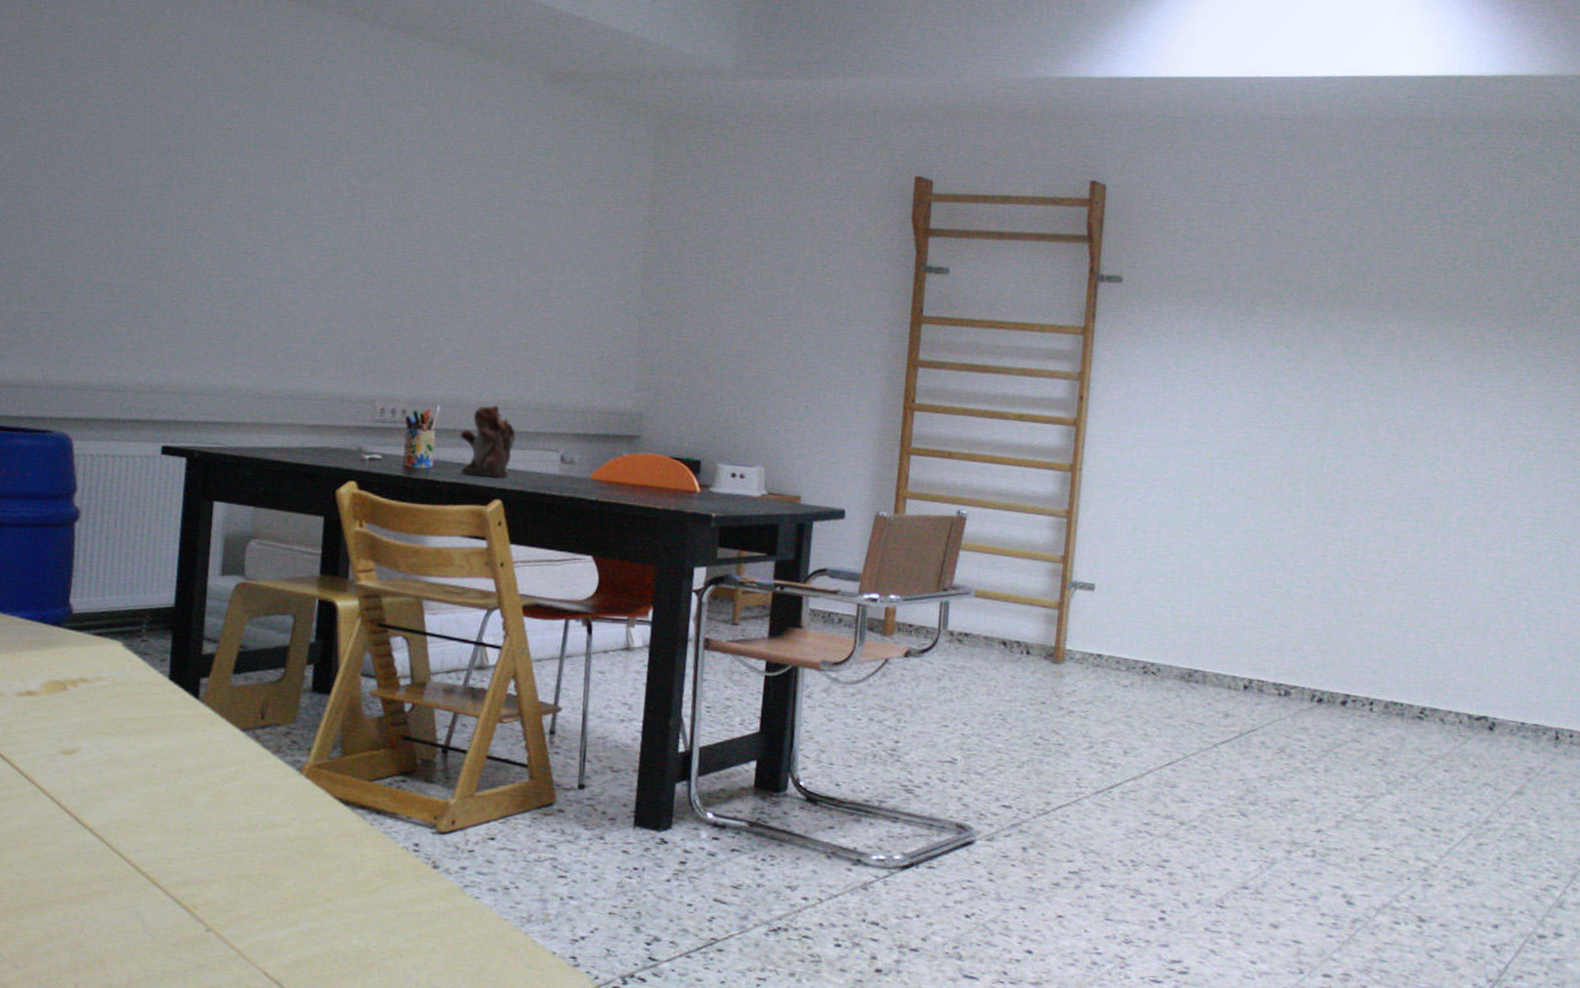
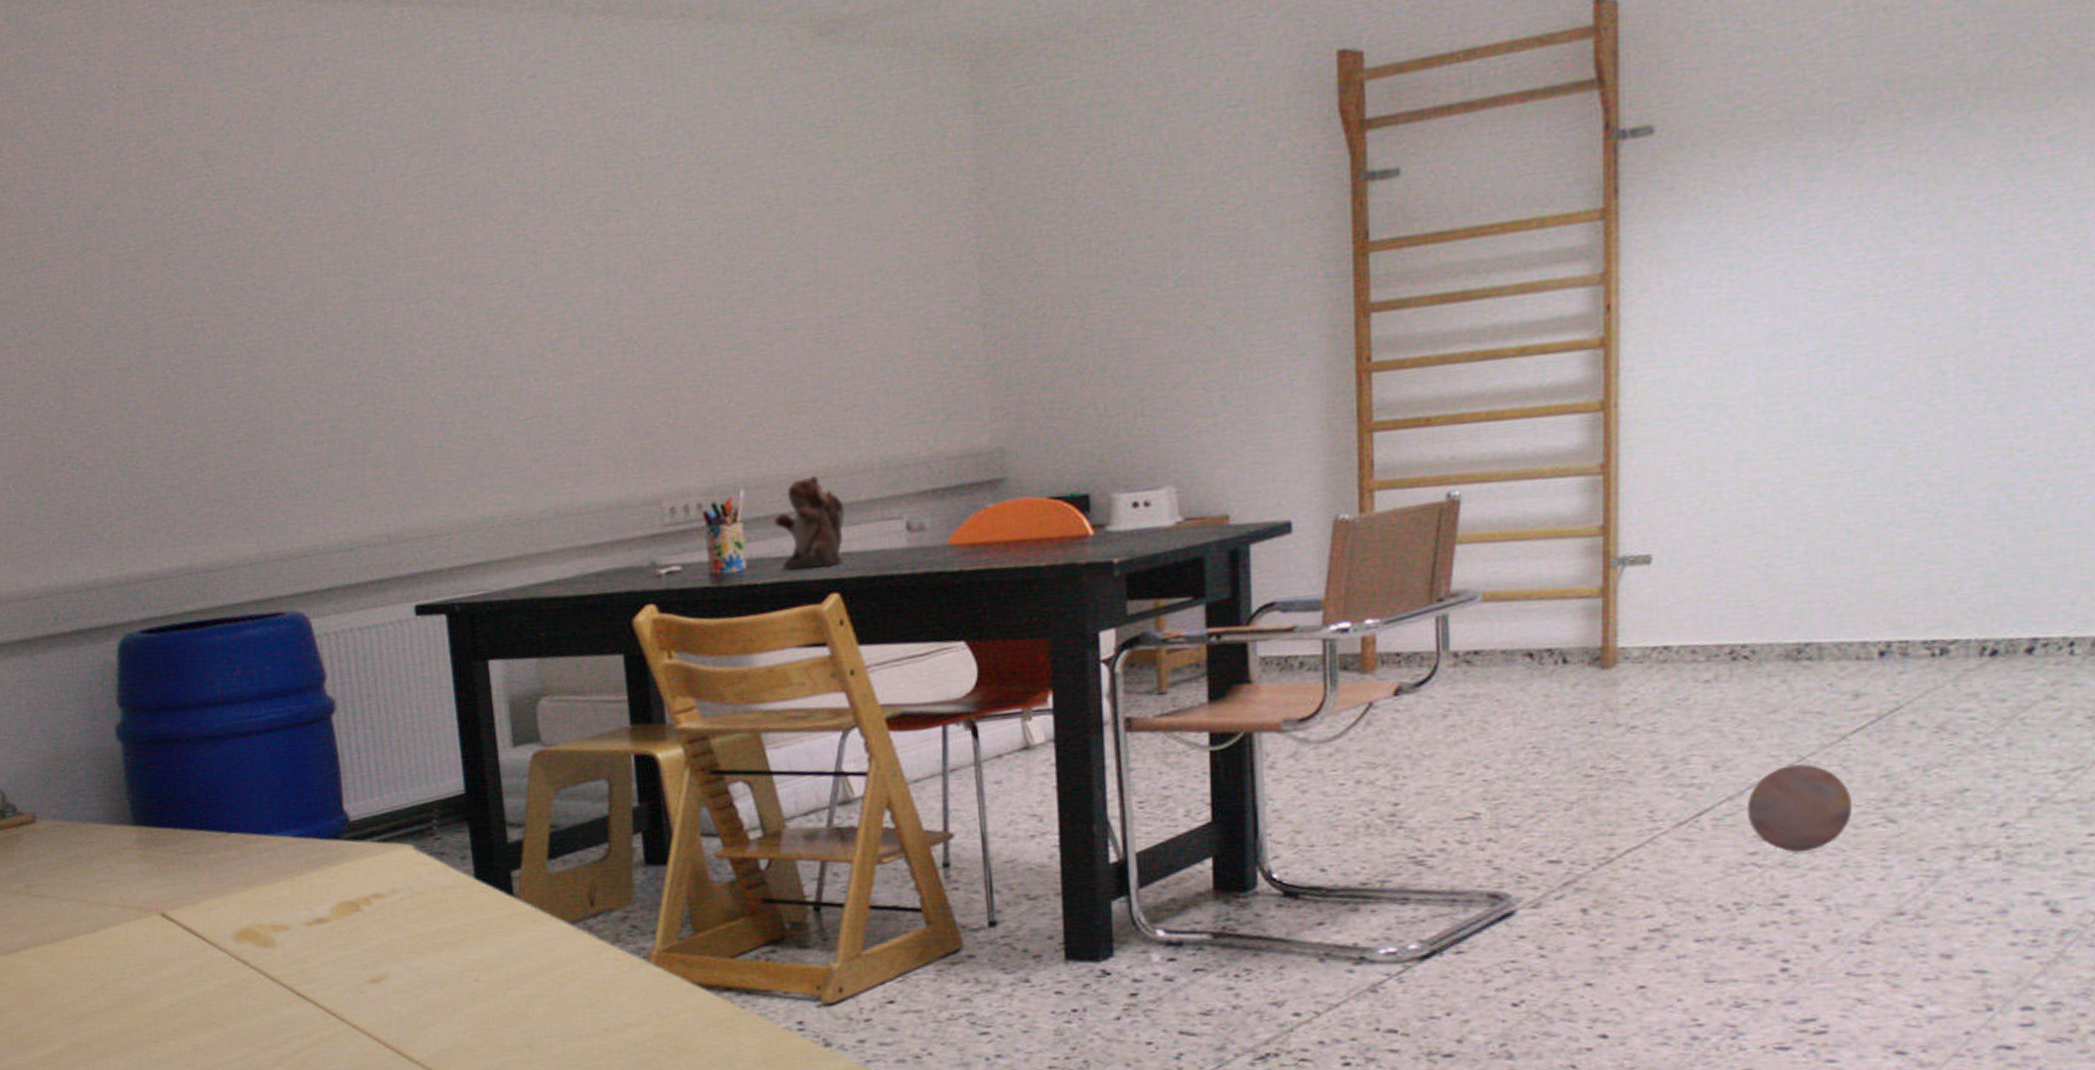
toy ball: none [1145,760,1218,829] -> present [1747,764,1853,852]

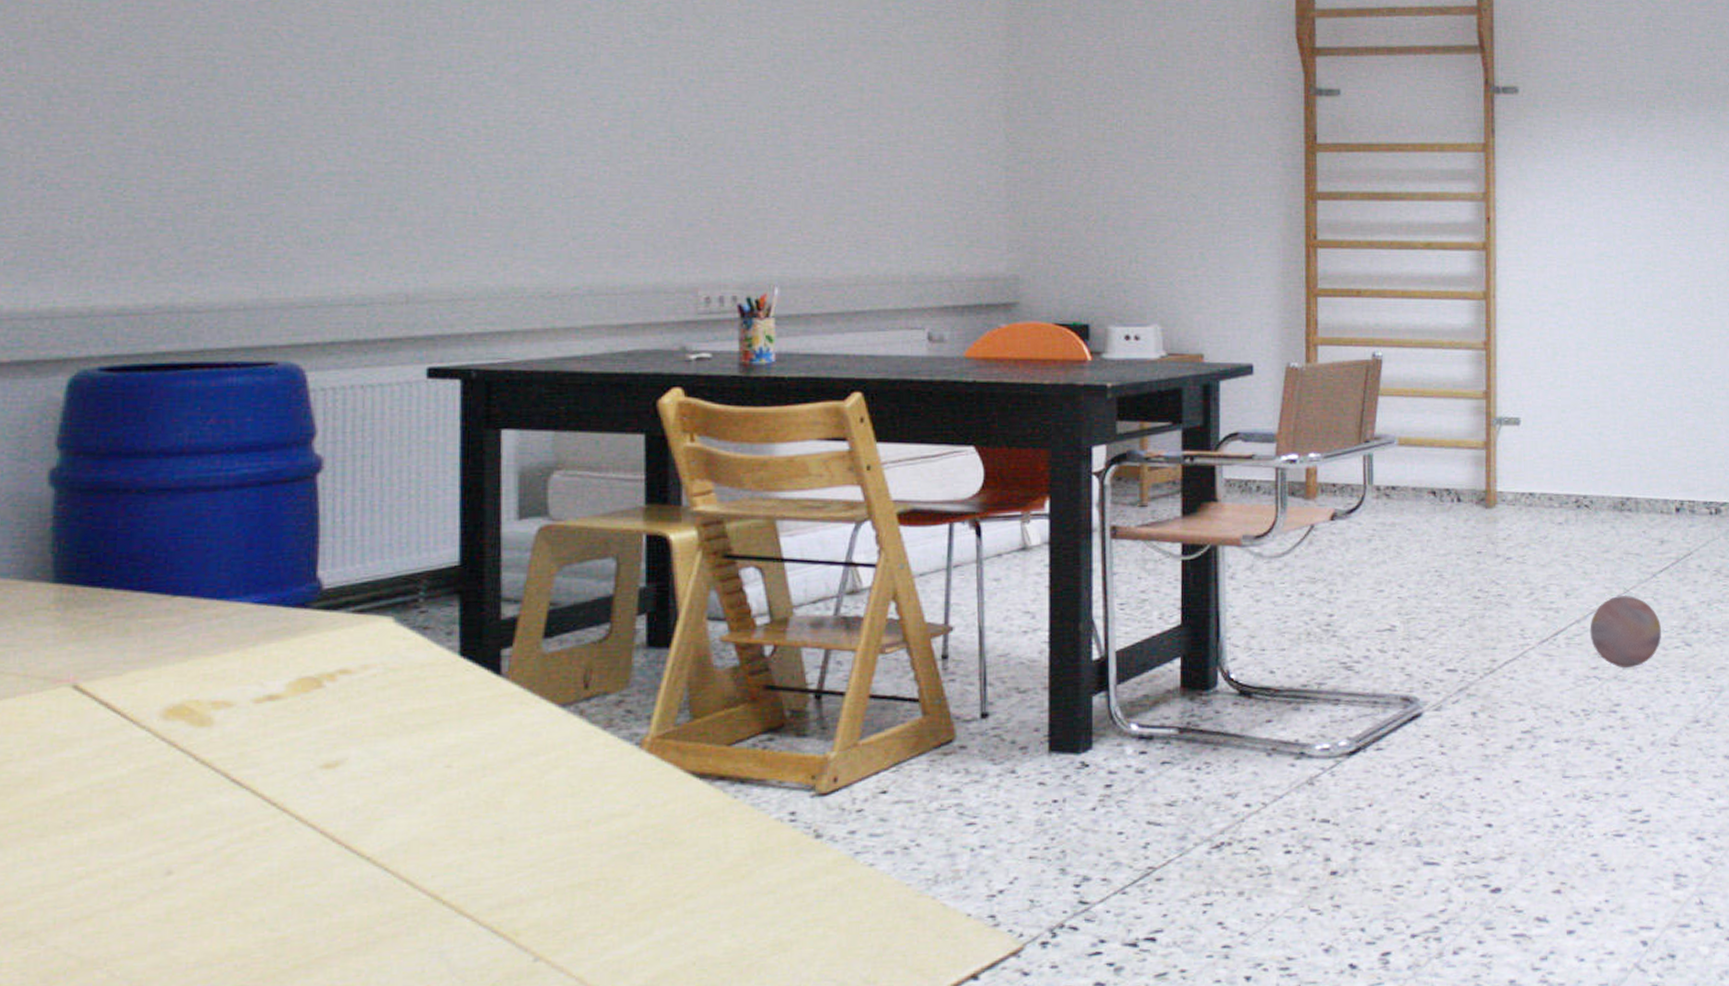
plush toy: present [773,475,845,571] -> none [804,281,872,368]

